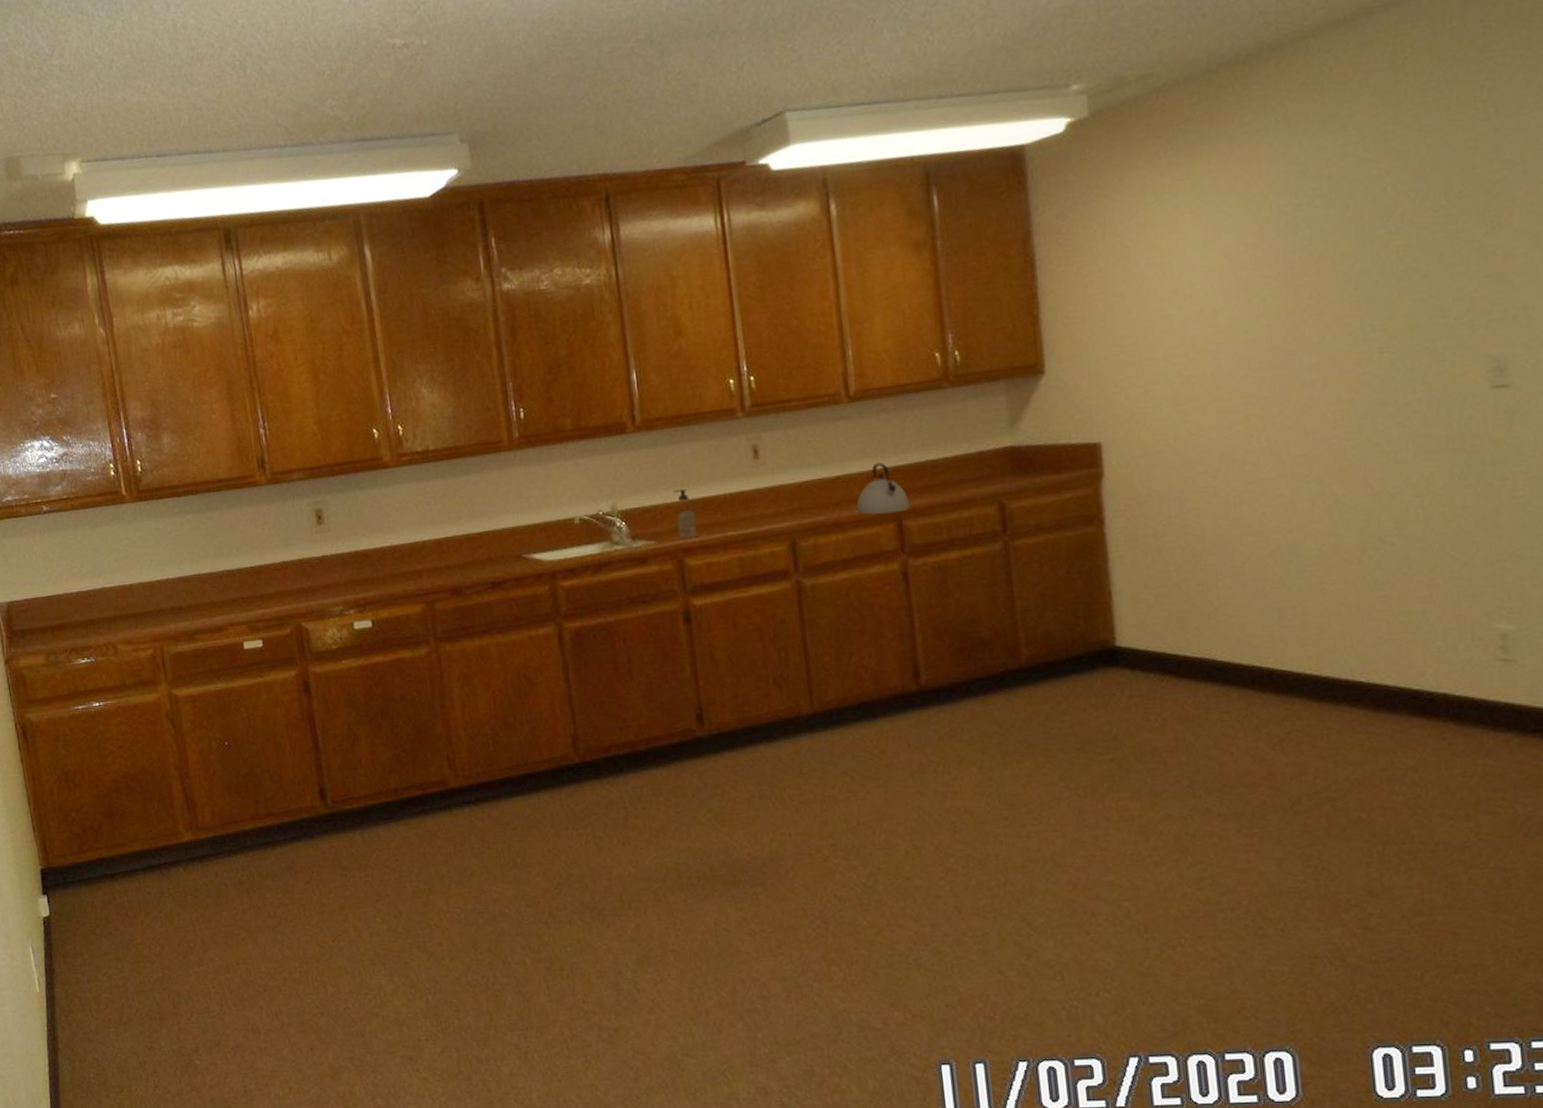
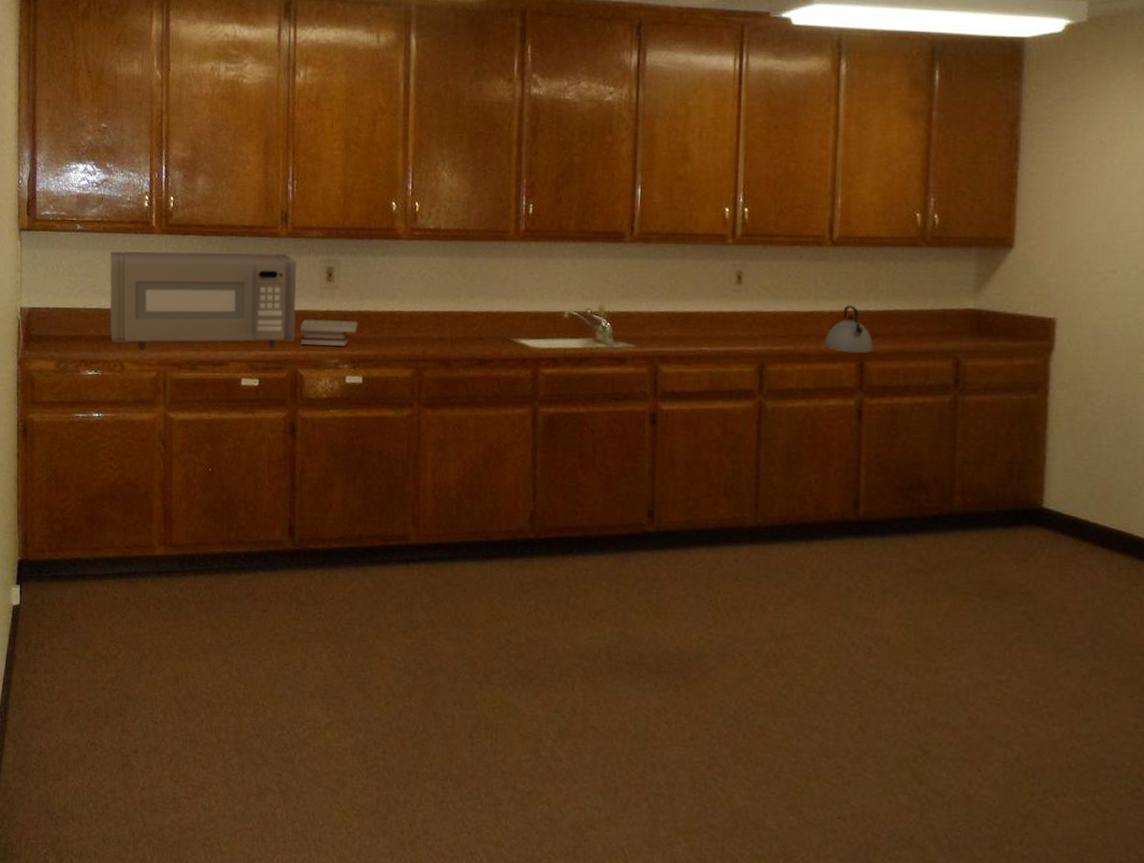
microwave: none [83,502,293,627] -> present [110,251,297,348]
books: none [296,562,358,597] -> present [299,319,358,347]
soap dispenser: present [674,488,697,539] -> none [655,300,676,347]

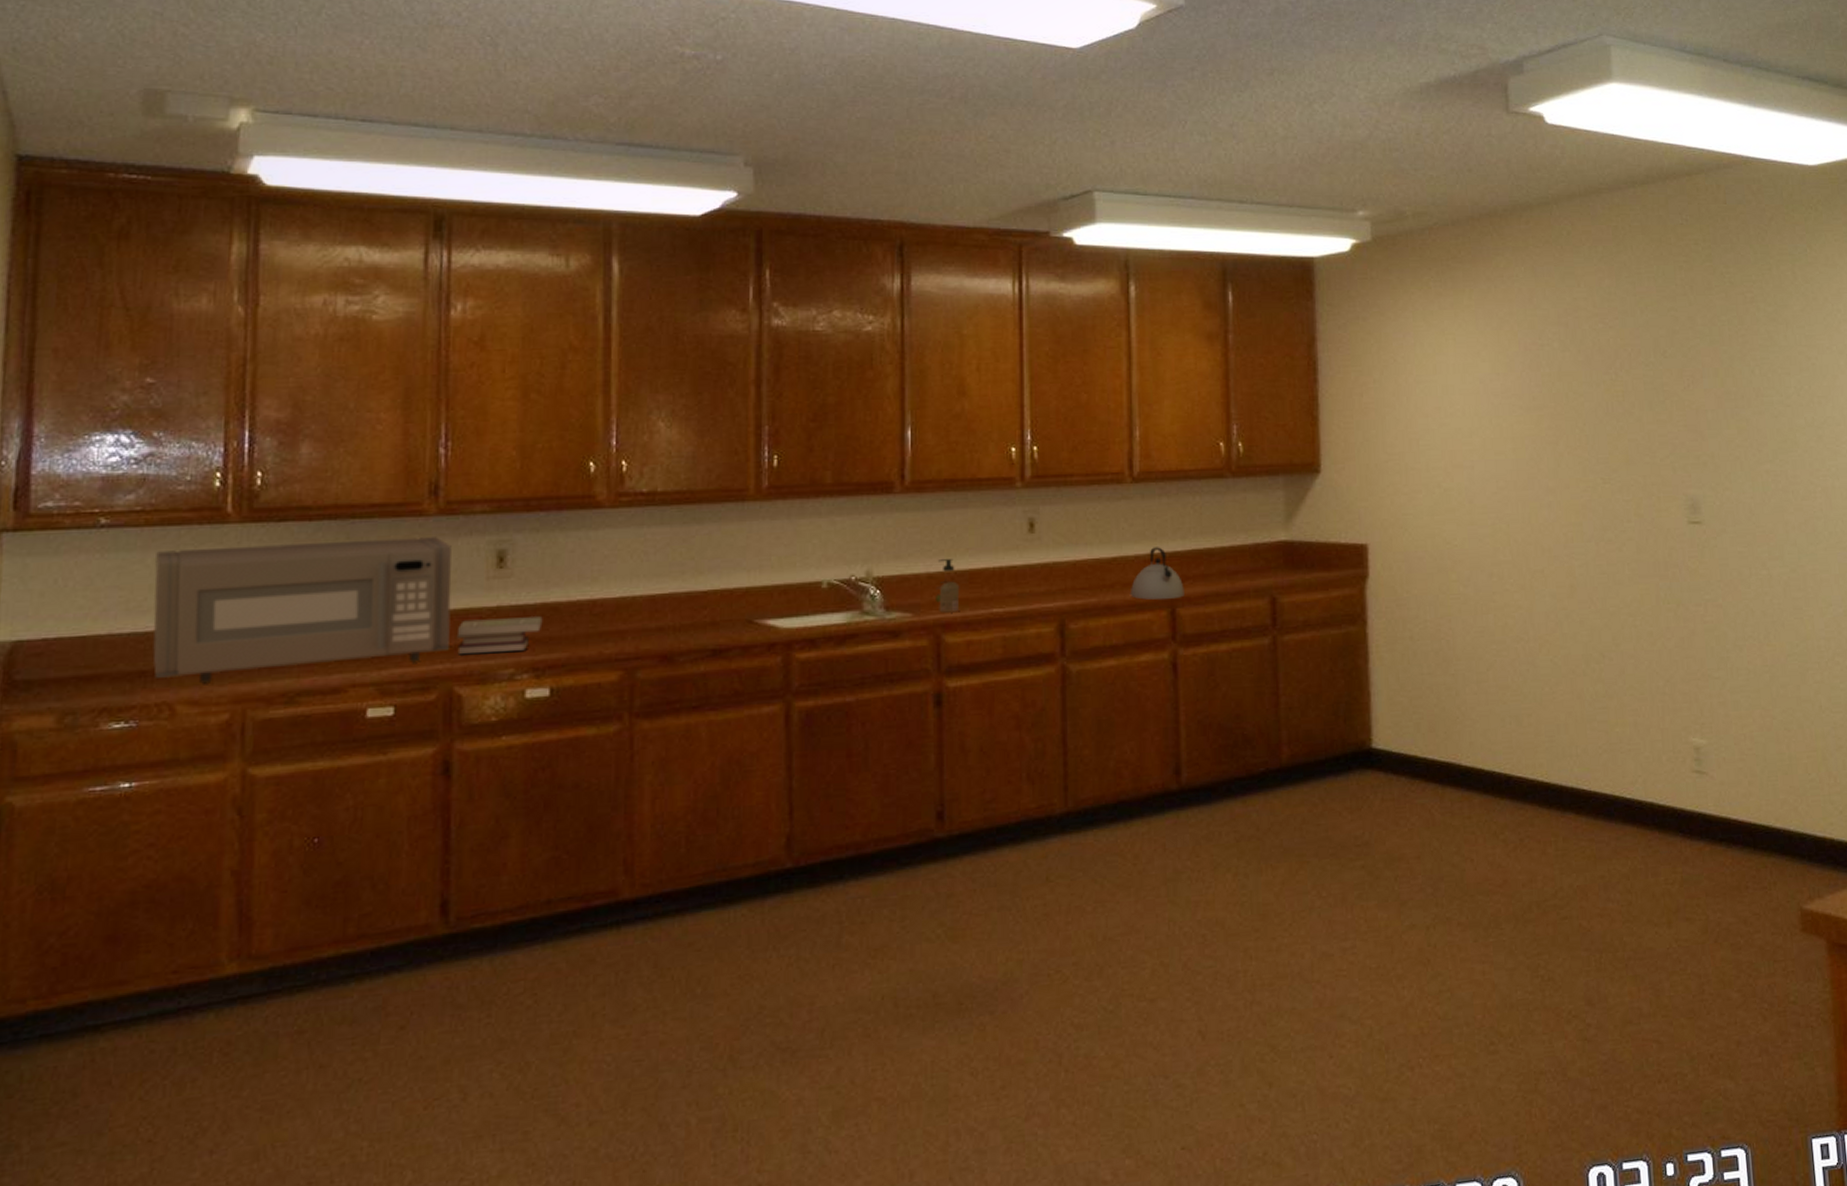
soap dispenser: none [655,300,676,347] -> present [936,558,960,613]

